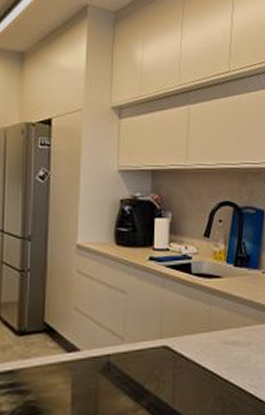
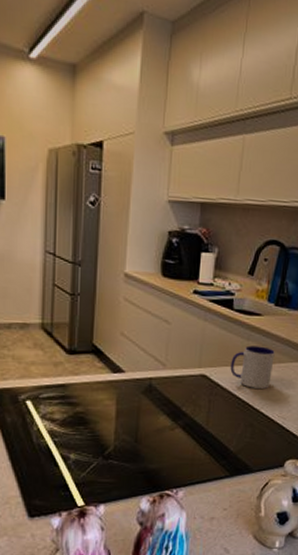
mug: none [193,310,239,357] -> present [230,345,275,389]

